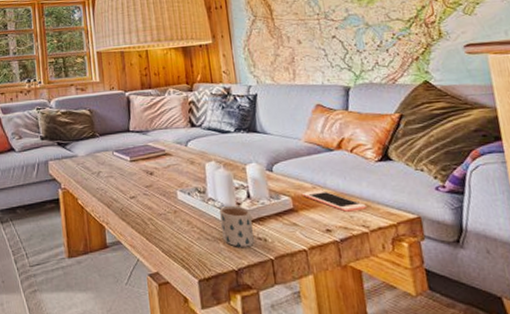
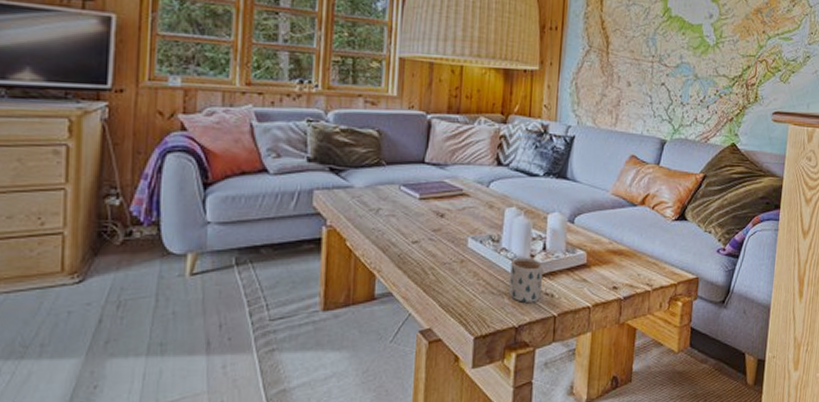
cell phone: present [302,189,366,212] -> none [598,245,654,270]

